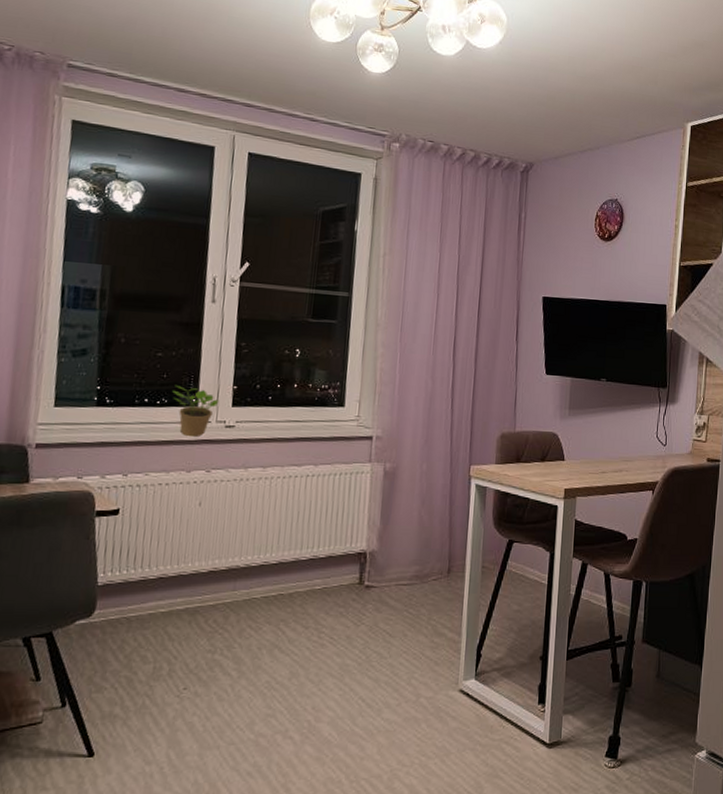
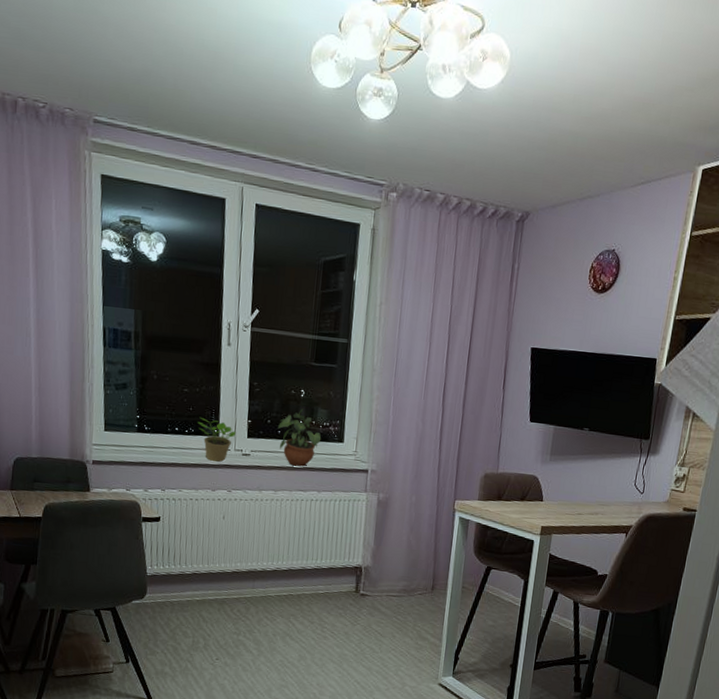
potted plant: none [269,370,319,438] -> present [278,408,322,468]

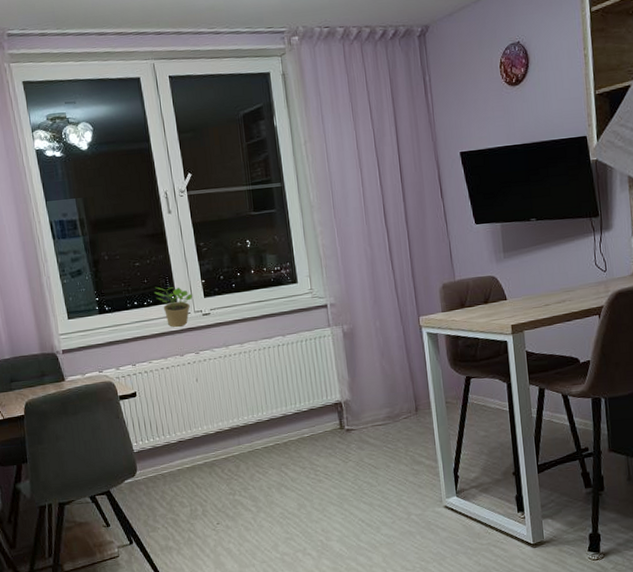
potted plant: present [278,408,322,468] -> none [231,258,276,316]

